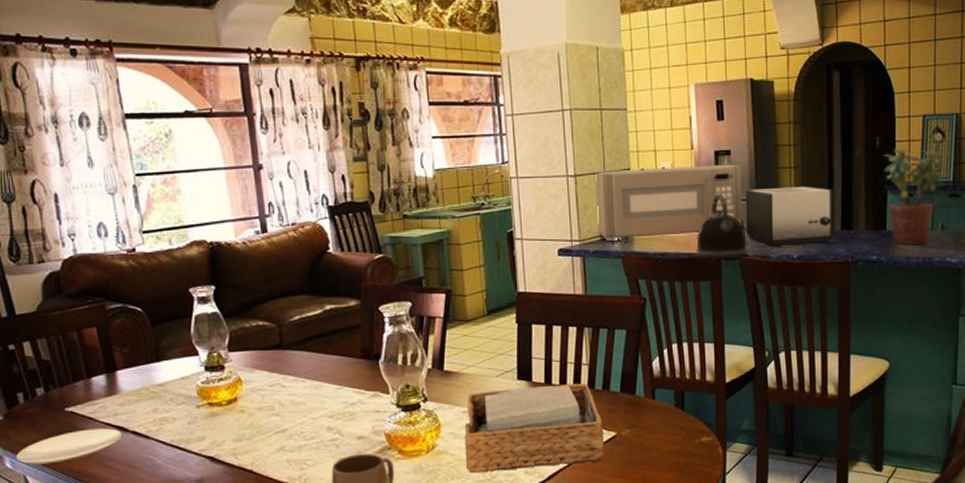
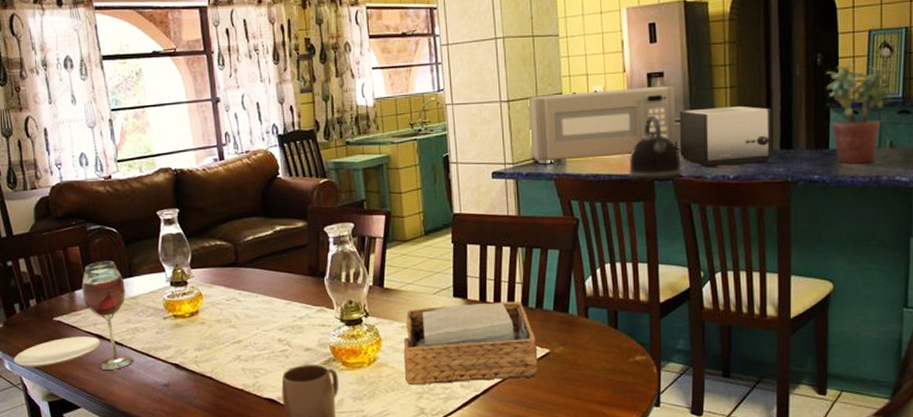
wineglass: none [99,343,161,466] -> present [81,260,133,370]

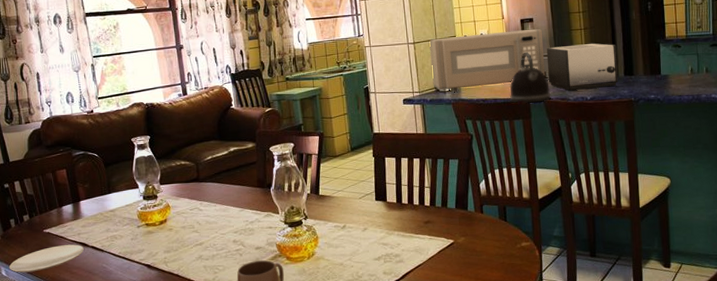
wineglass: present [81,260,133,370] -> none [68,180,112,272]
napkin holder: present [403,302,538,386] -> none [336,202,445,274]
potted plant: present [826,64,895,164] -> none [655,9,707,86]

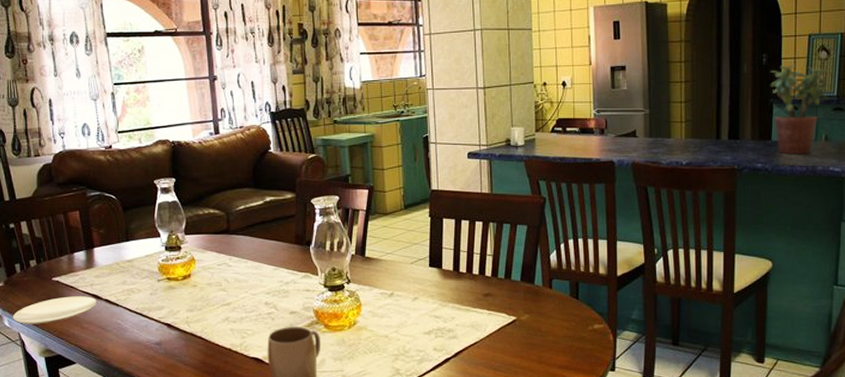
microwave: present [429,29,546,93] -> none [502,78,636,148]
kettle: present [509,52,551,103] -> none [591,105,640,165]
toaster: present [546,43,618,90] -> none [638,99,722,153]
potted plant: none [655,9,707,86] -> present [770,64,831,155]

